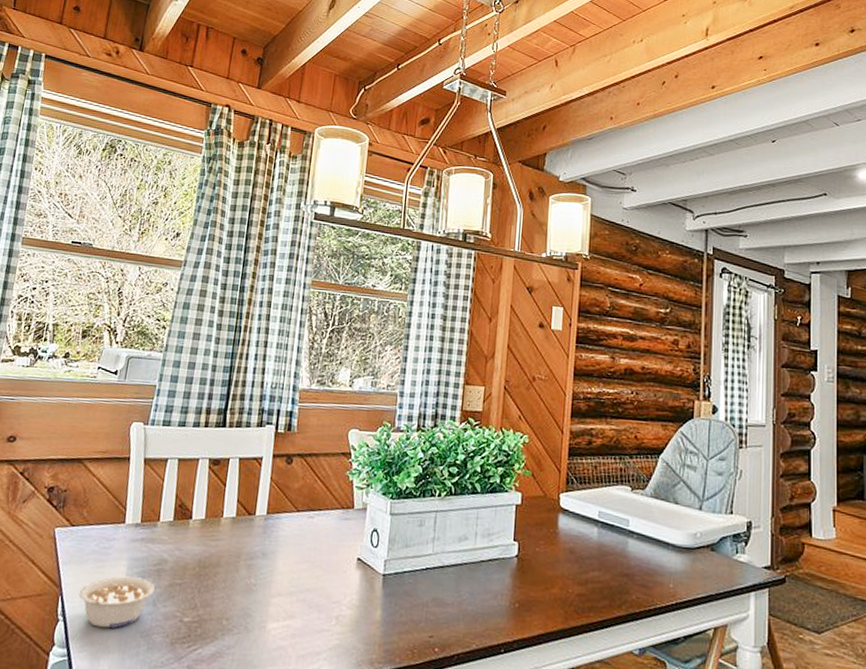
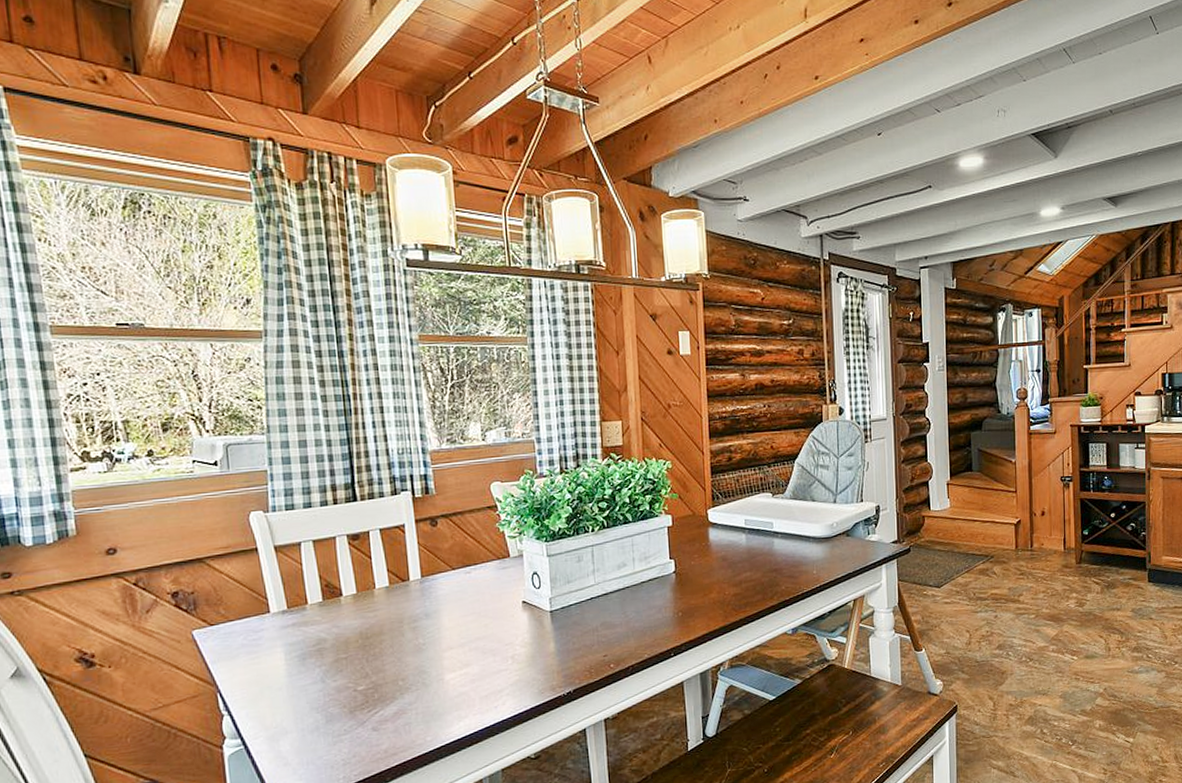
legume: present [79,576,156,629] -> none [238,660,321,714]

